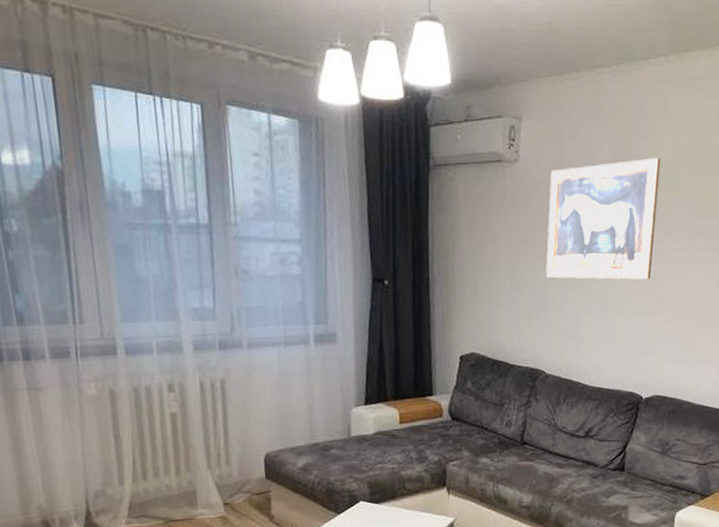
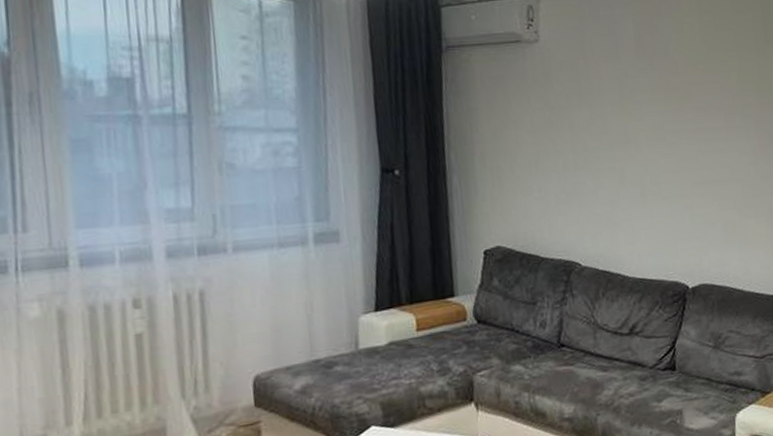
wall art: present [546,158,661,280] -> none [573,36,688,163]

